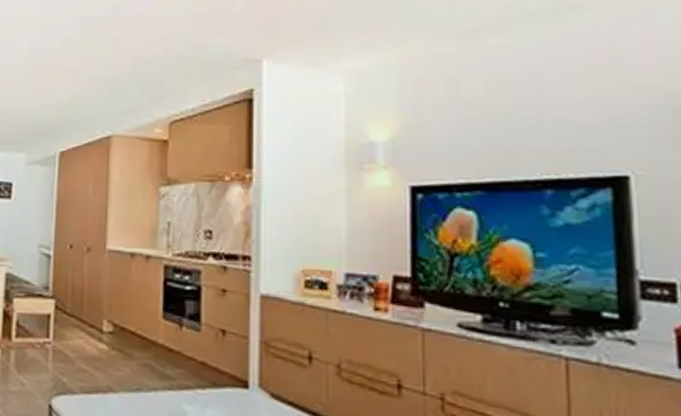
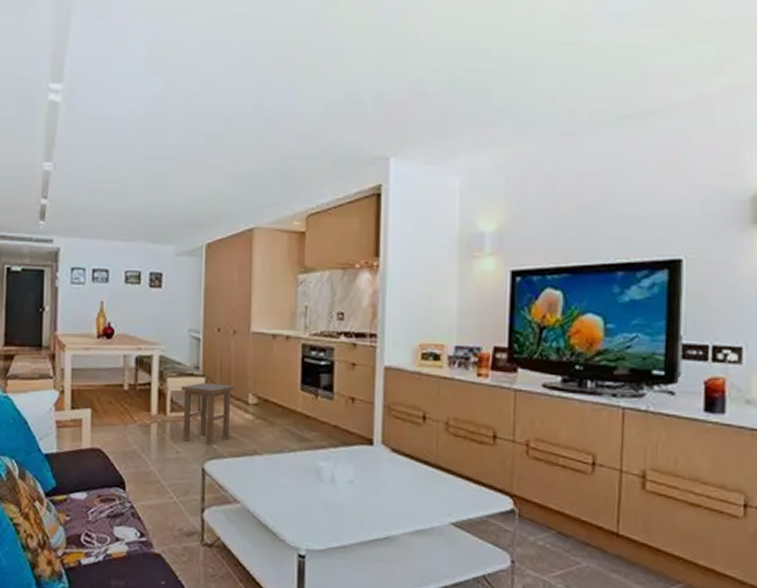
stool: none [28,305,88,378] -> present [181,383,235,445]

